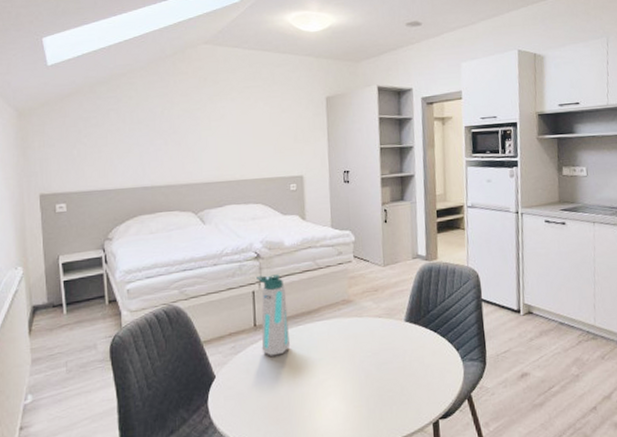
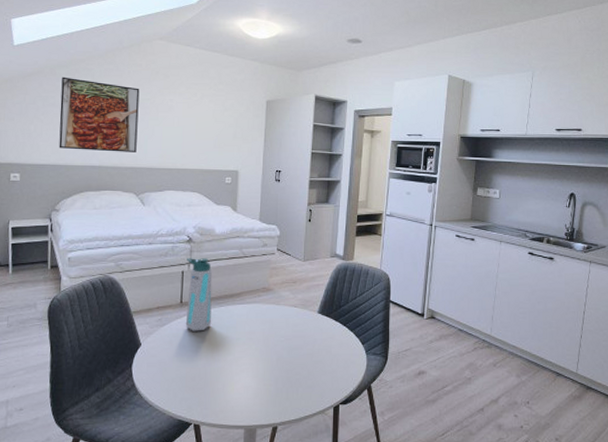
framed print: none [103,94,191,172] -> present [59,77,140,152]

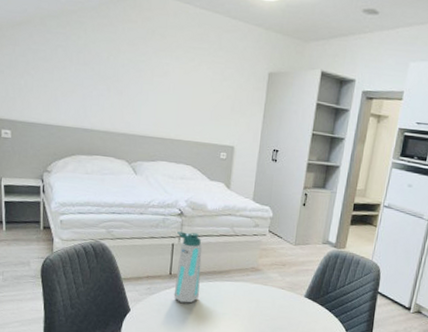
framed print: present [59,77,140,152] -> none [50,28,134,118]

